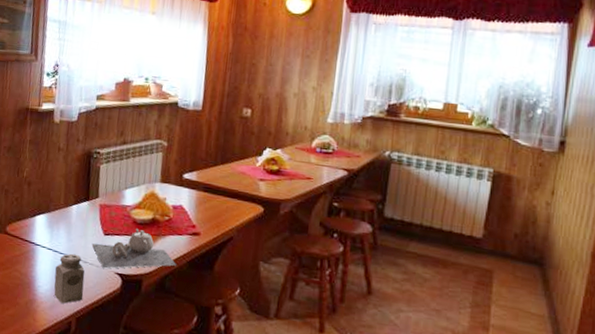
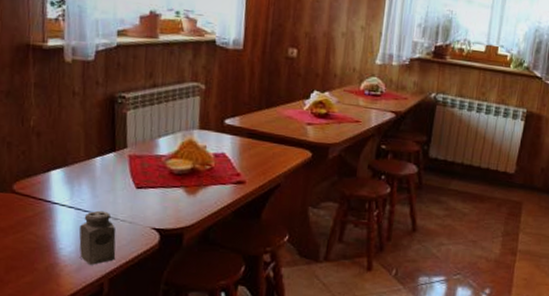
teapot: present [91,228,176,269] -> none [122,179,220,224]

